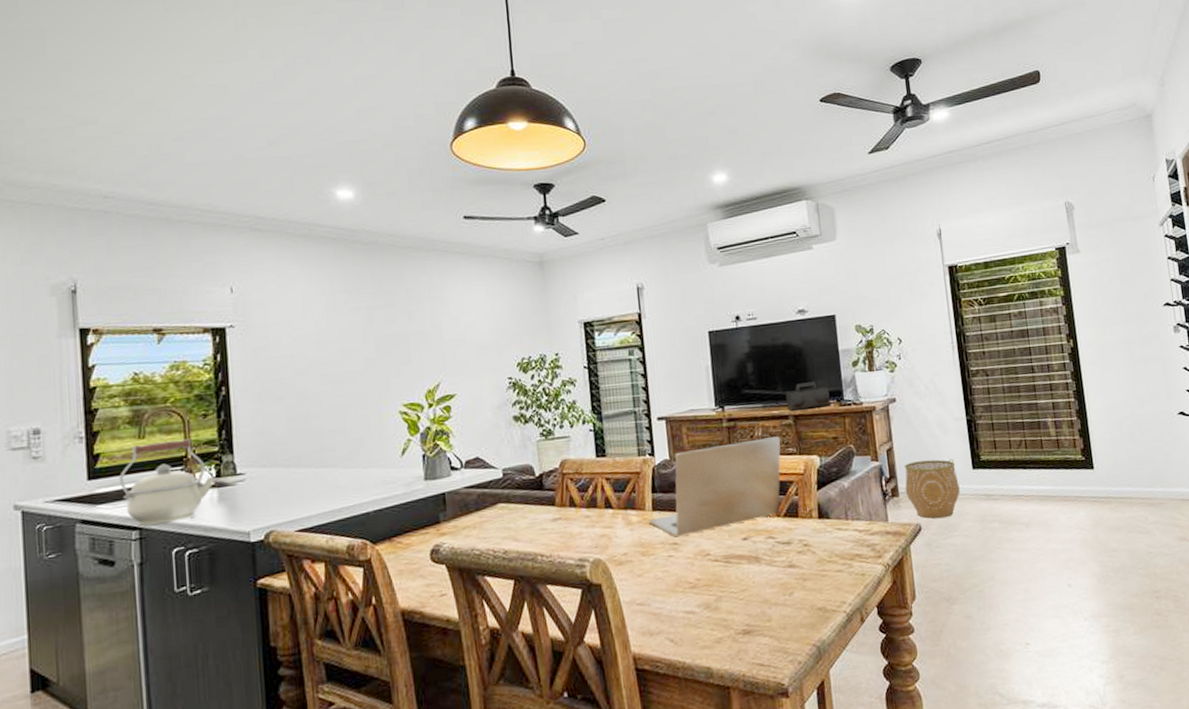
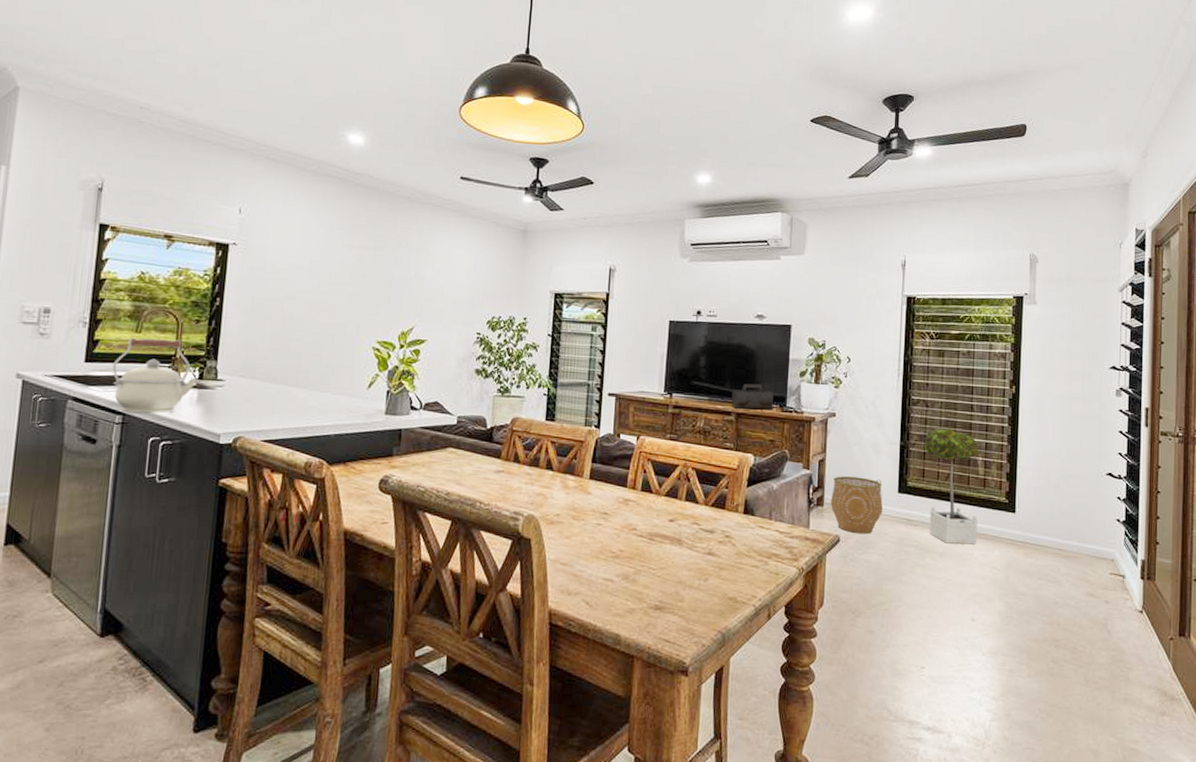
laptop: present [648,436,781,538] -> none [583,429,721,508]
potted tree: none [990,394,1061,513] -> present [924,428,979,545]

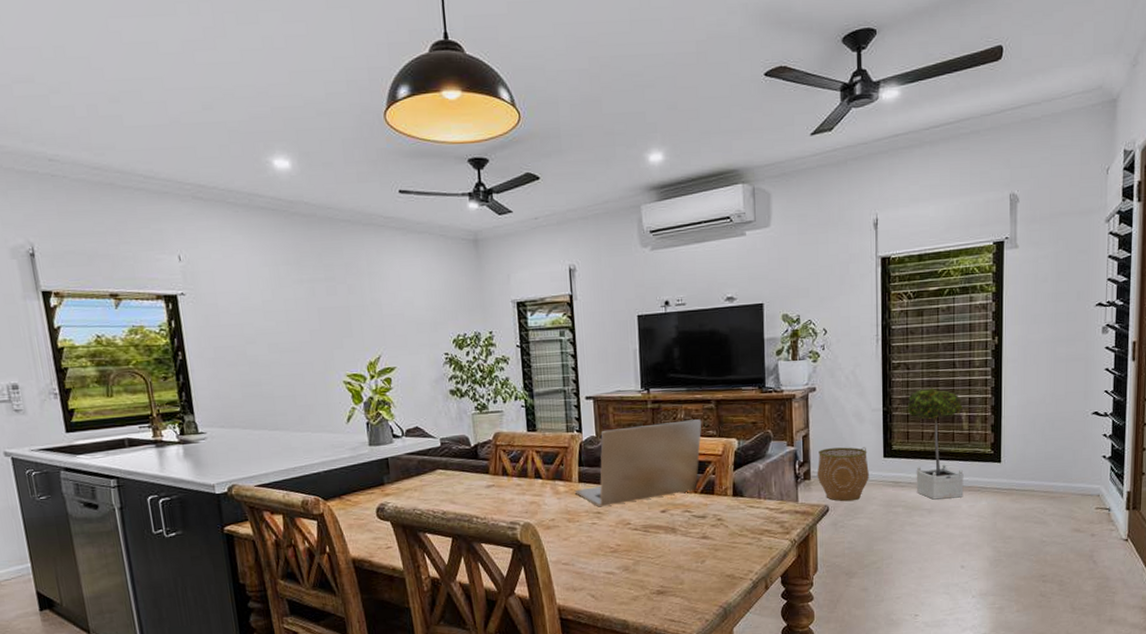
kettle: present [112,337,198,414] -> none [94,399,180,476]
laptop: none [583,429,721,508] -> present [574,419,702,507]
speaker: present [731,383,774,410] -> none [709,368,752,397]

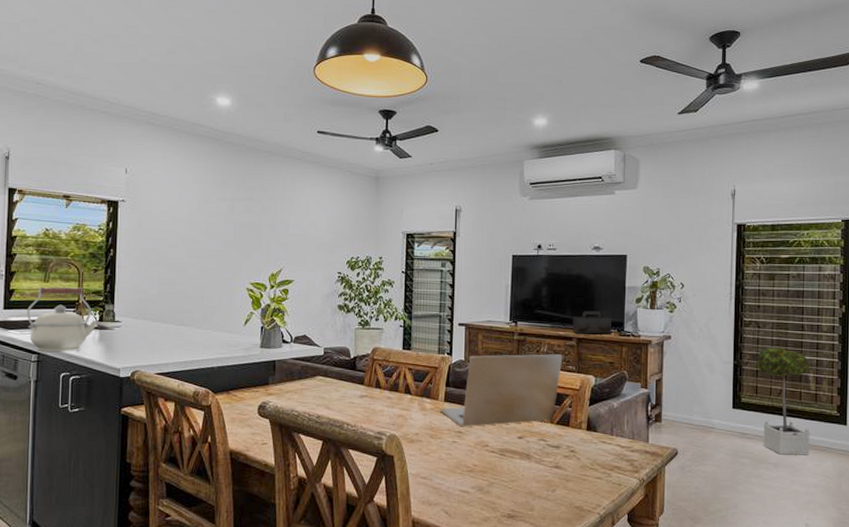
kettle: none [94,399,180,476] -> present [27,286,99,353]
speaker: none [709,368,752,397] -> present [572,311,612,335]
basket: present [817,447,869,502] -> none [668,394,718,447]

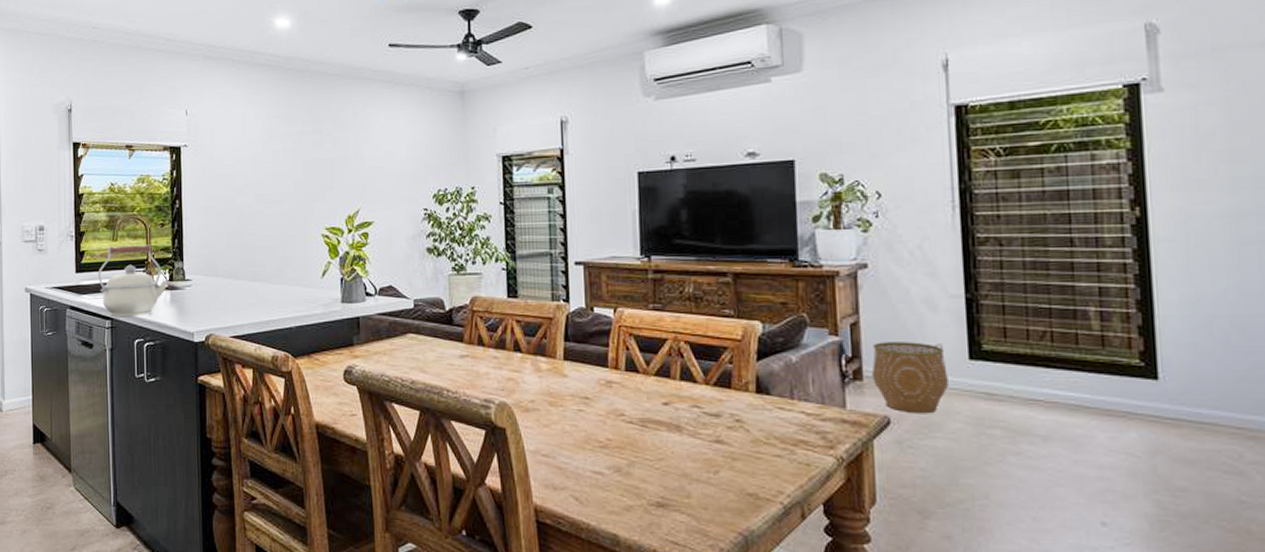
laptop: present [439,354,563,427] -> none [558,295,716,392]
speaker: present [572,311,612,335] -> none [724,236,781,269]
basket: none [668,394,718,447] -> present [871,342,949,414]
potted tree: present [757,347,810,456] -> none [1002,271,1099,424]

